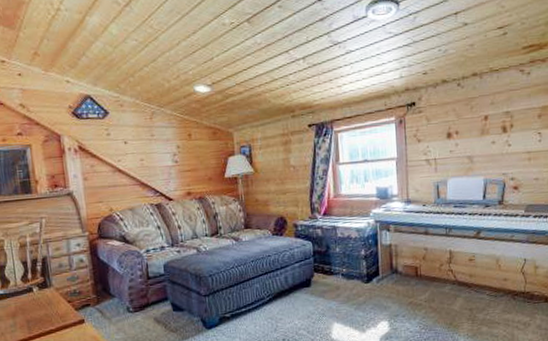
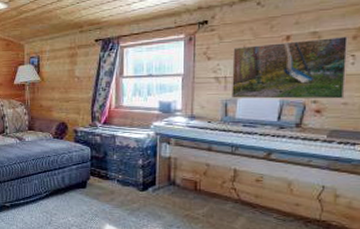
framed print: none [440,114,537,180] -> present [231,36,349,100]

